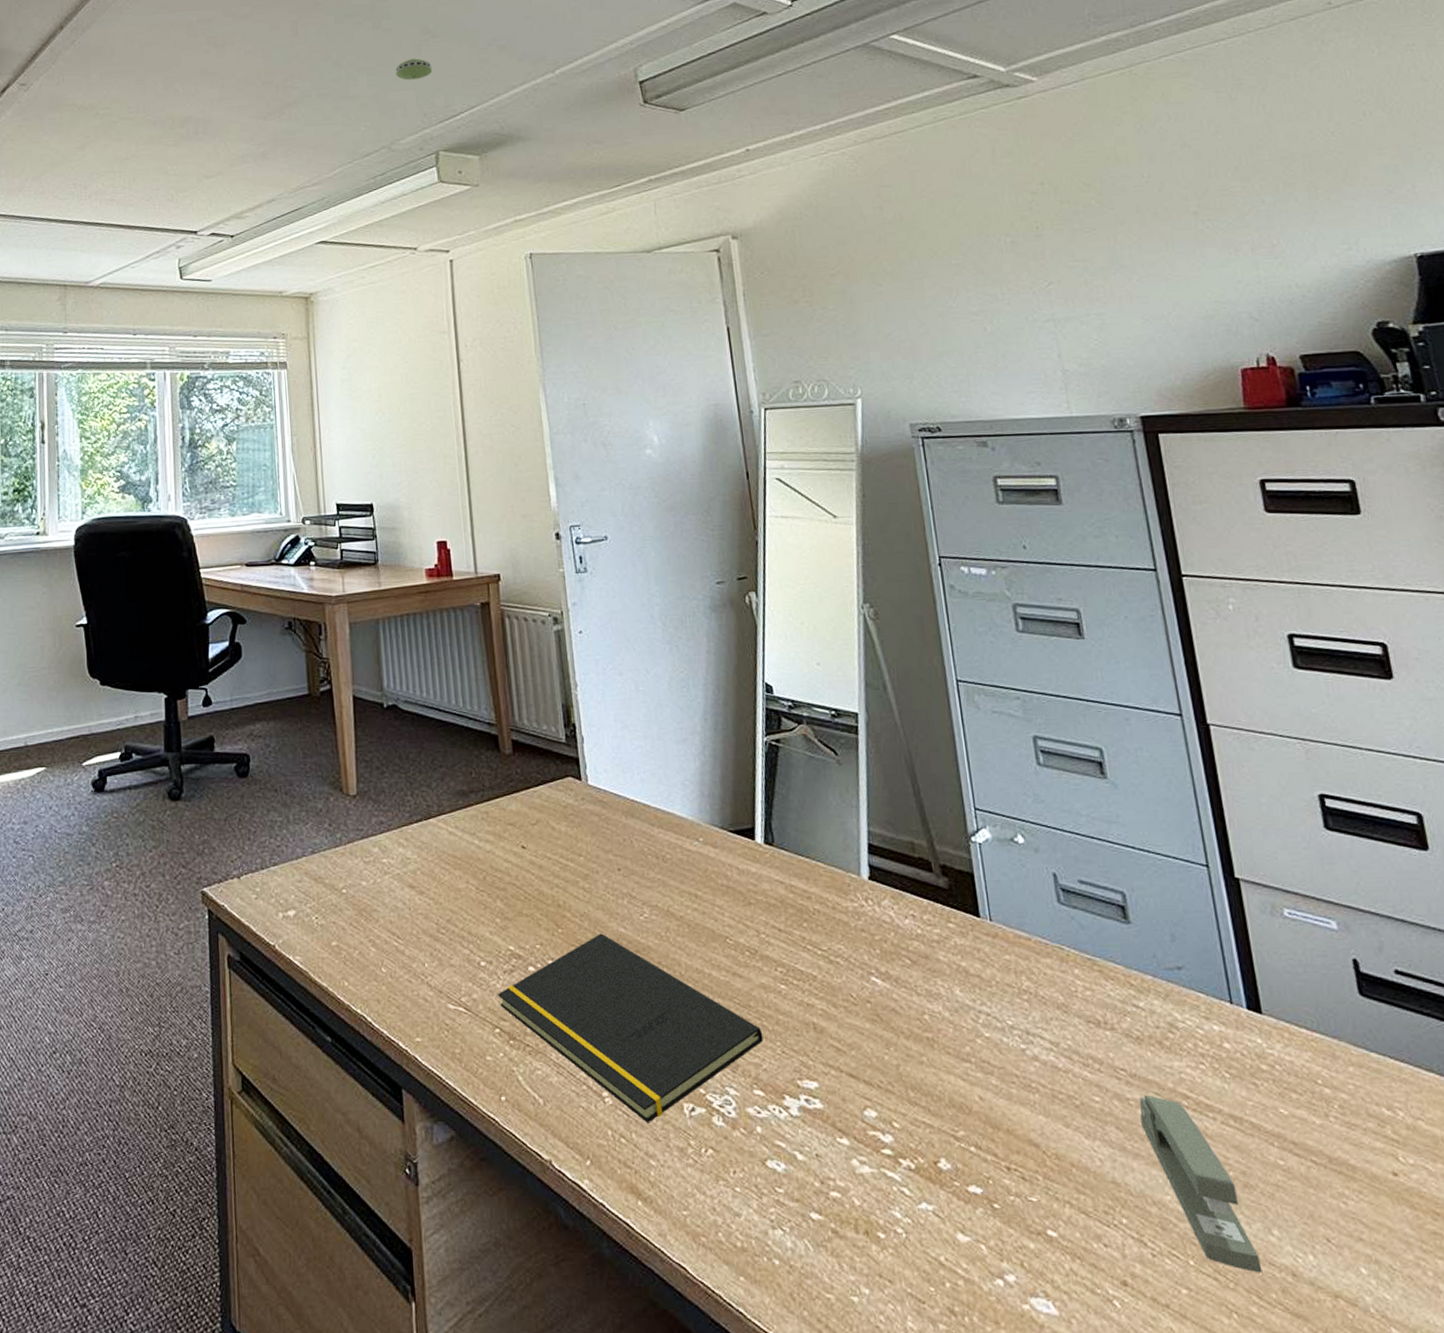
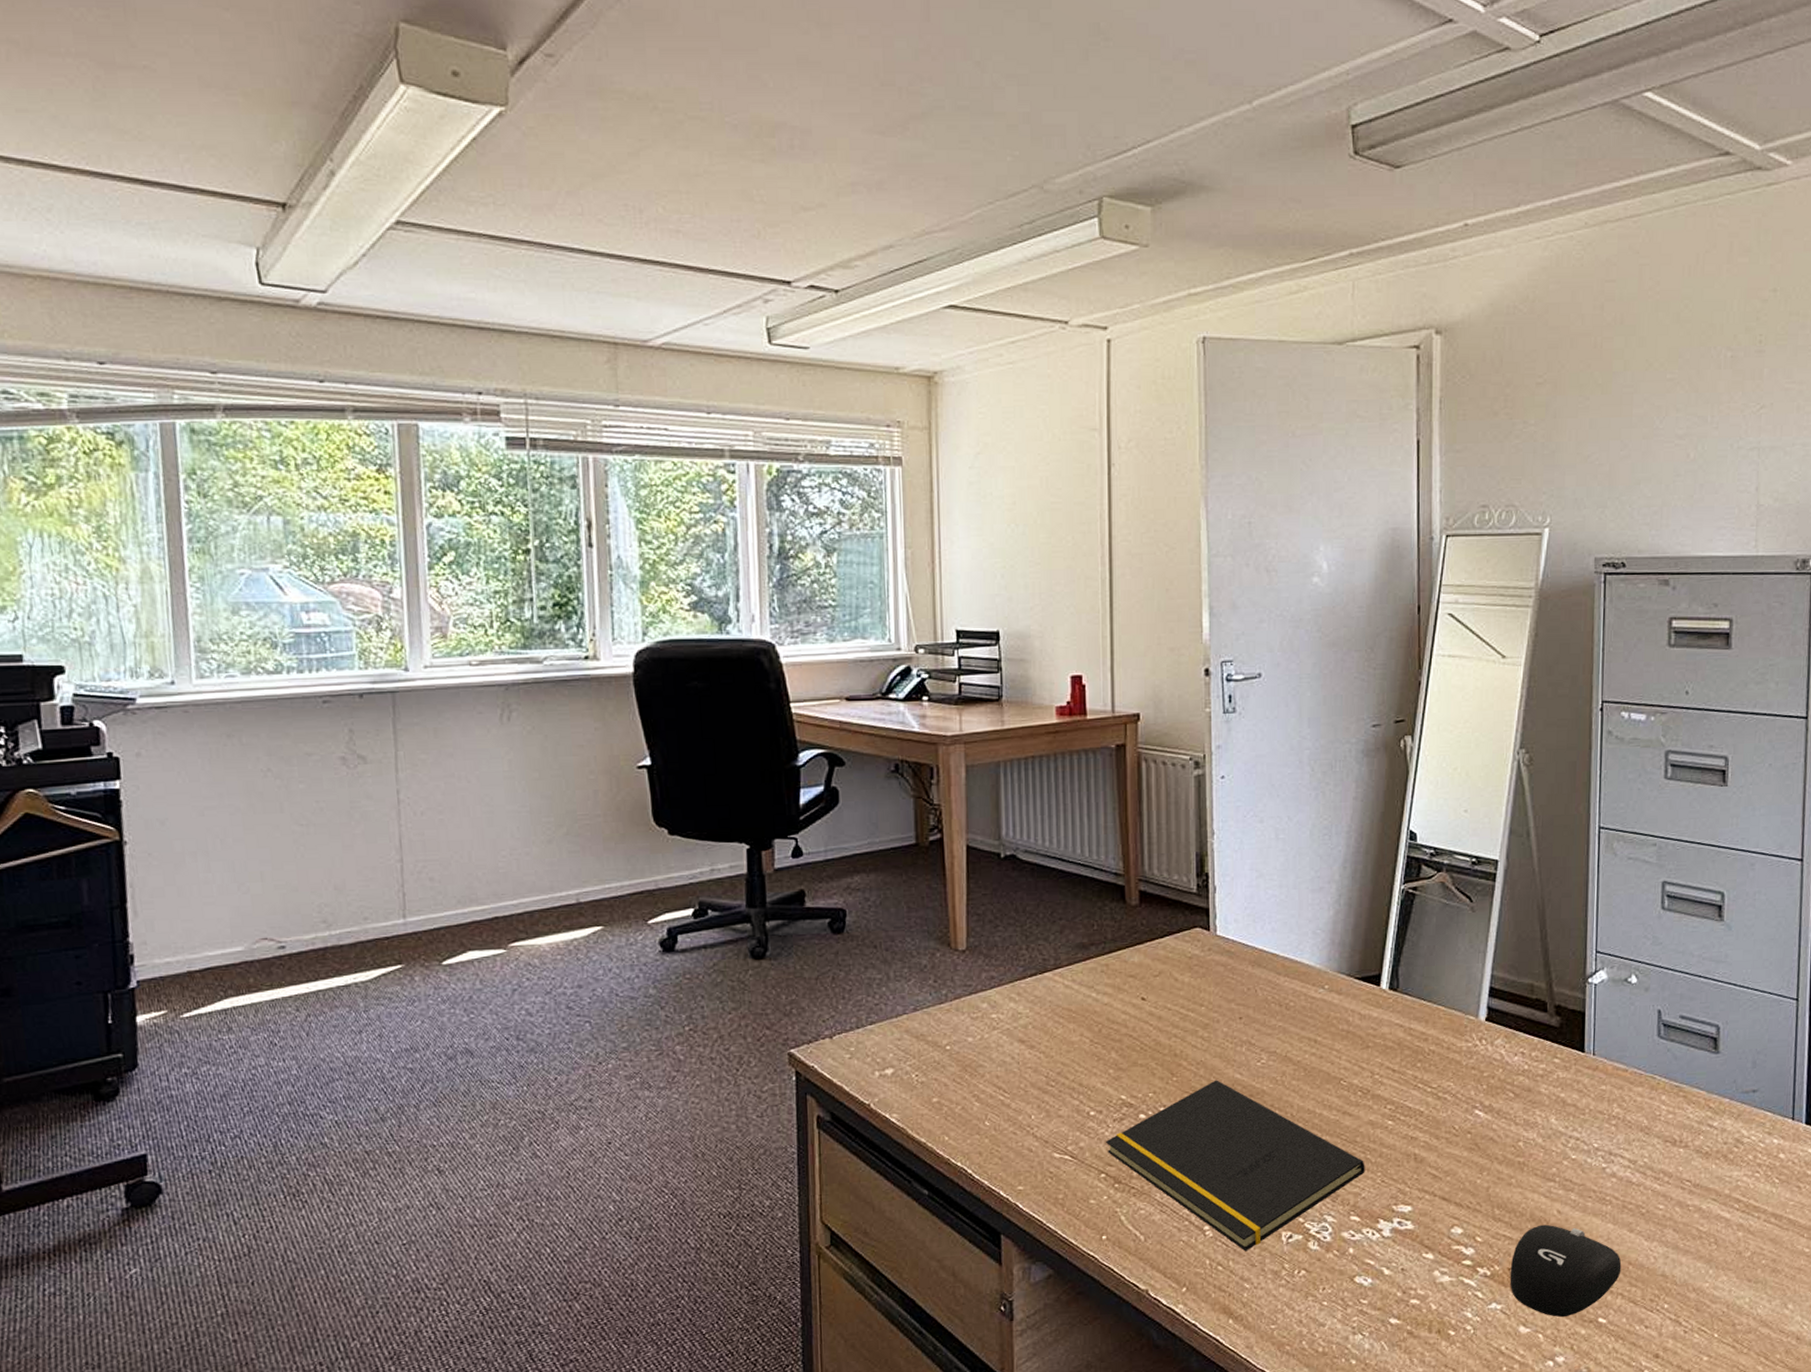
smoke detector: present [395,58,432,80] -> none [1055,67,1101,97]
computer mouse: none [936,1112,1064,1226] -> present [1510,1224,1622,1318]
stapler: present [1139,1094,1263,1273] -> none [1696,1201,1773,1340]

